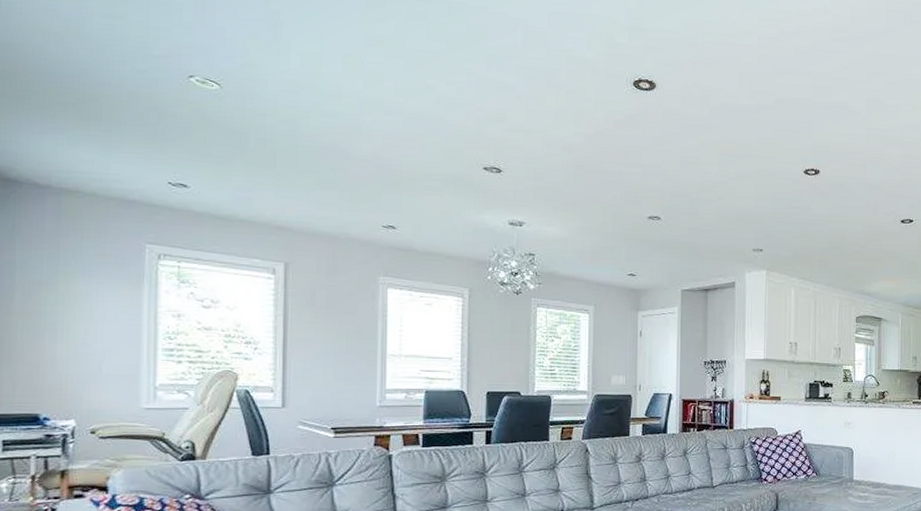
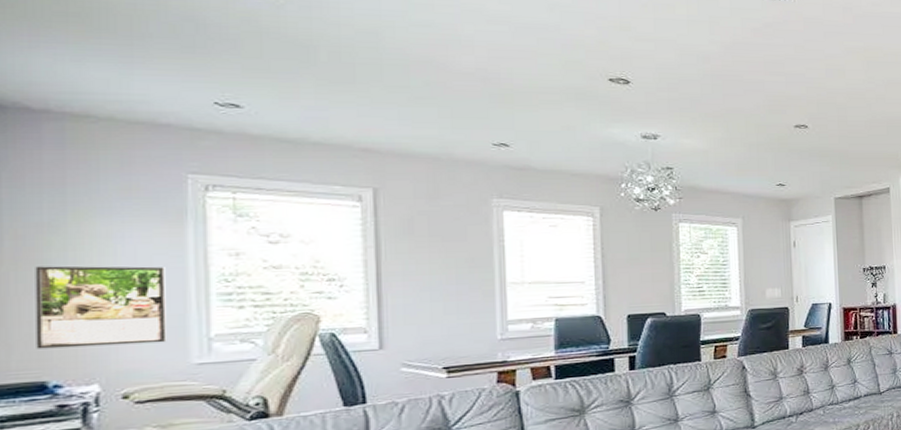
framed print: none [33,317,126,388] -> present [35,266,167,349]

